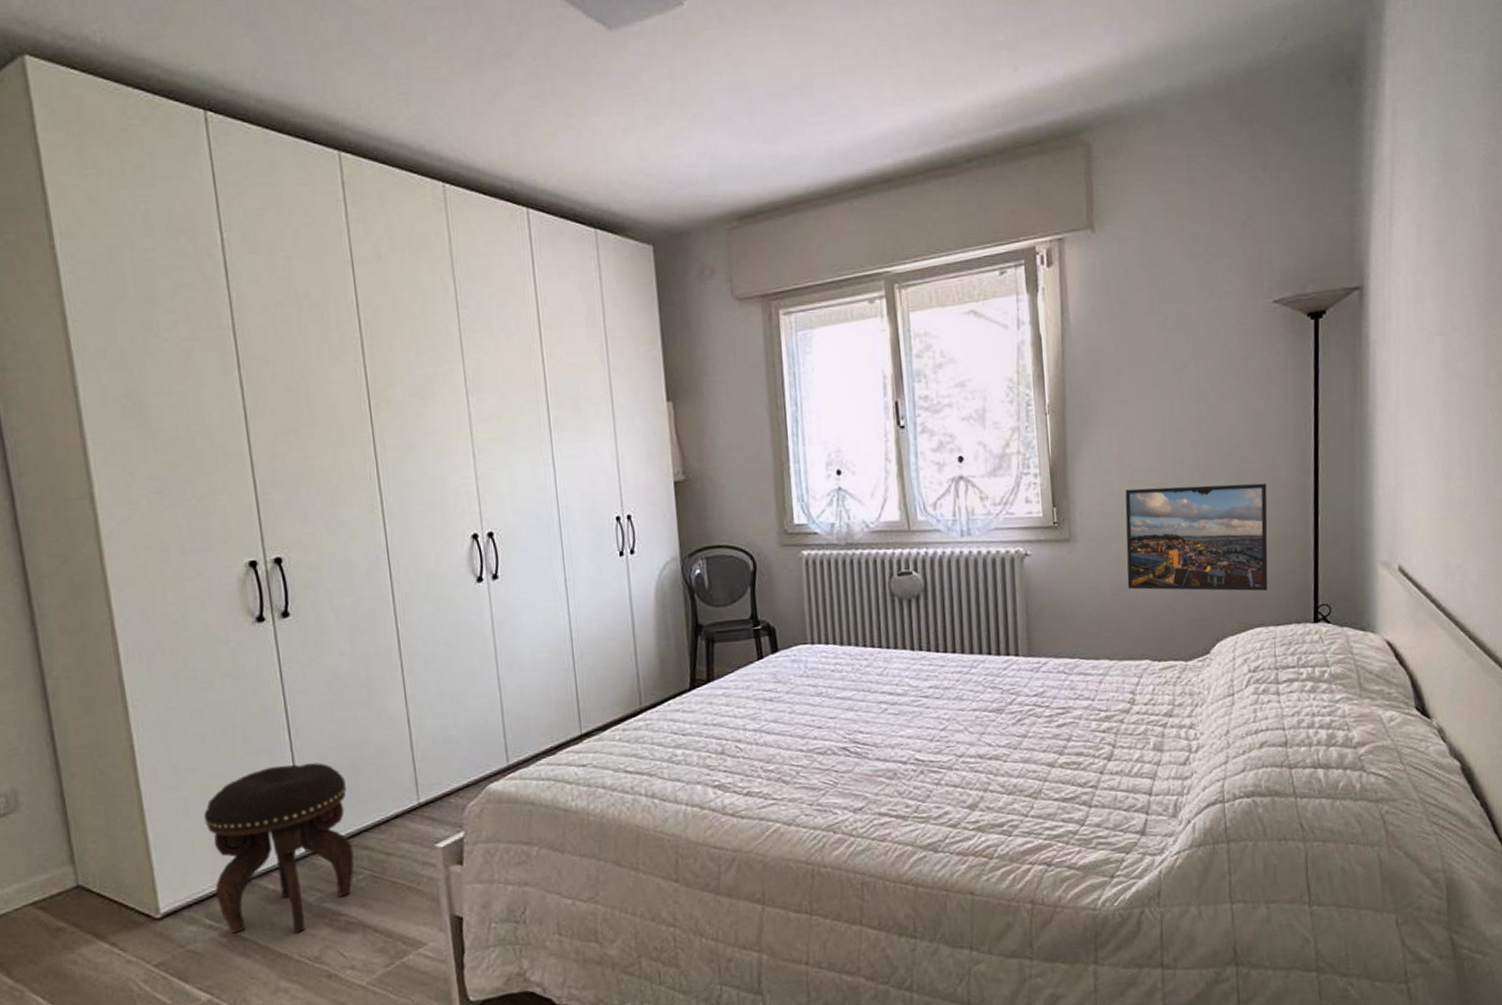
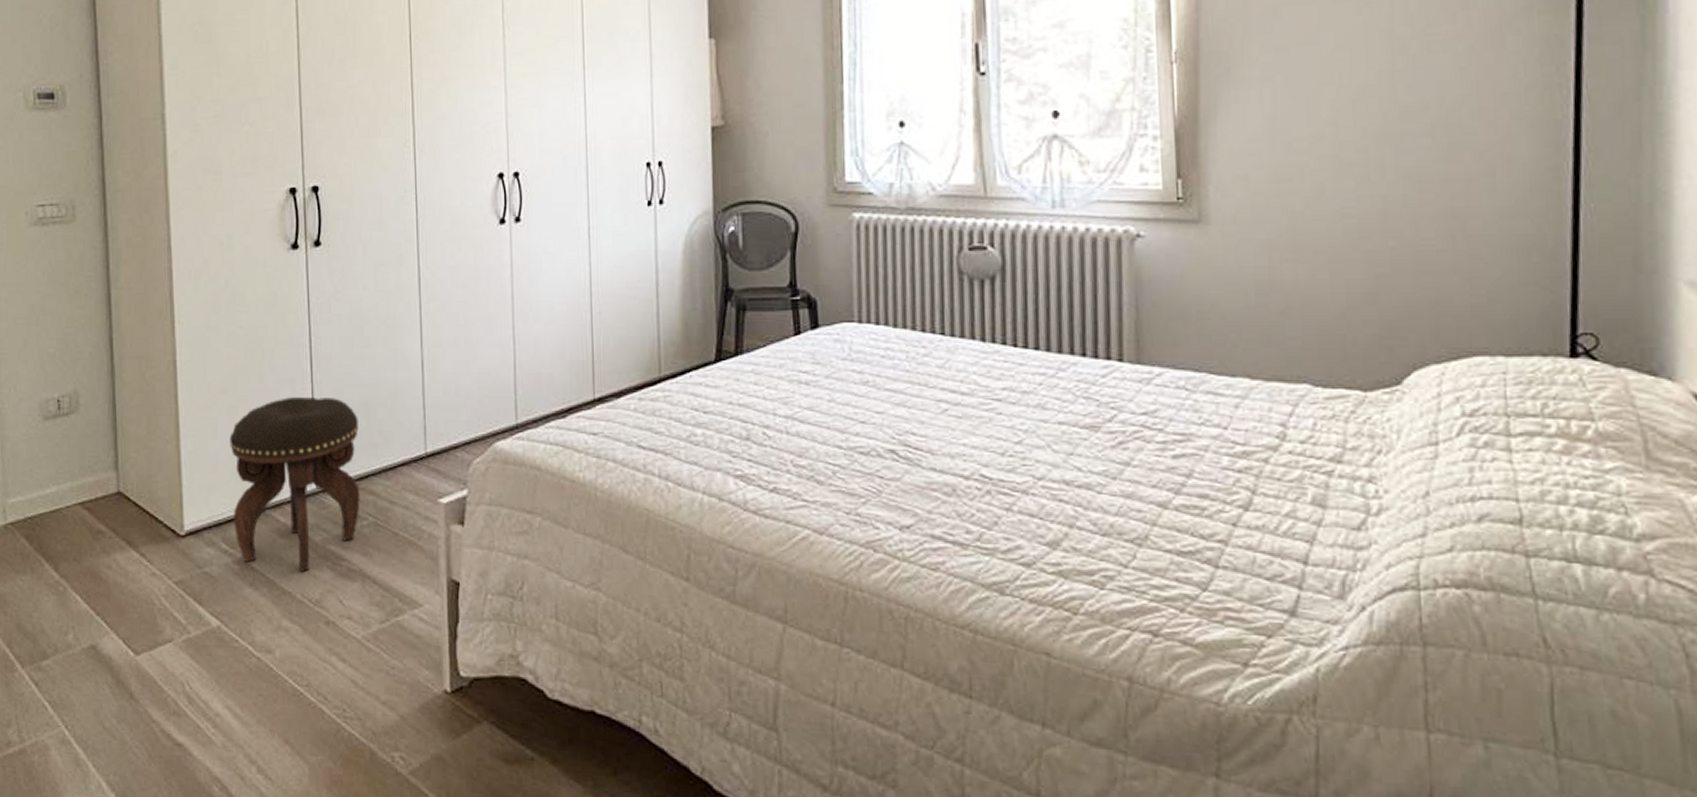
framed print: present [1125,483,1268,591] -> none [1279,160,1497,307]

